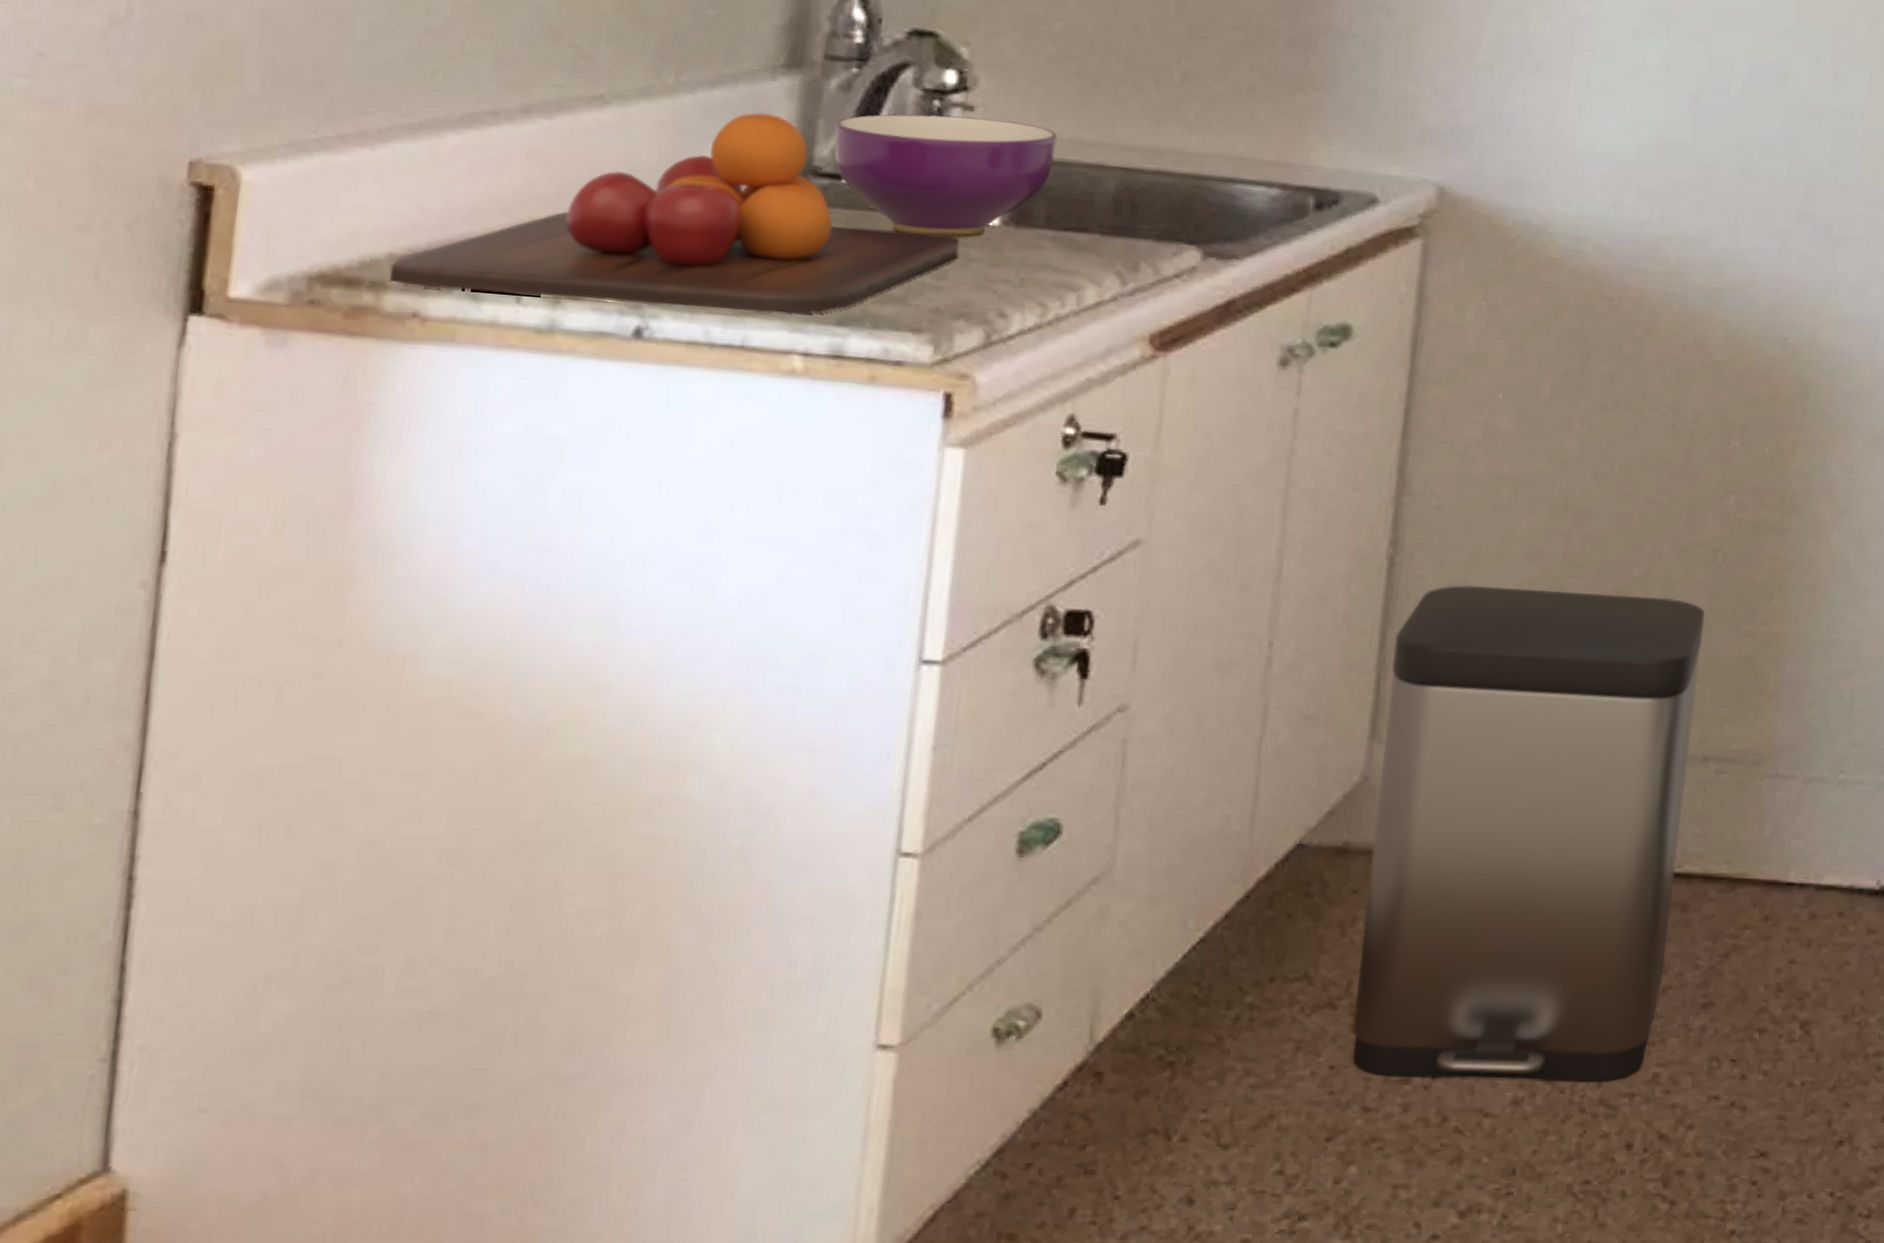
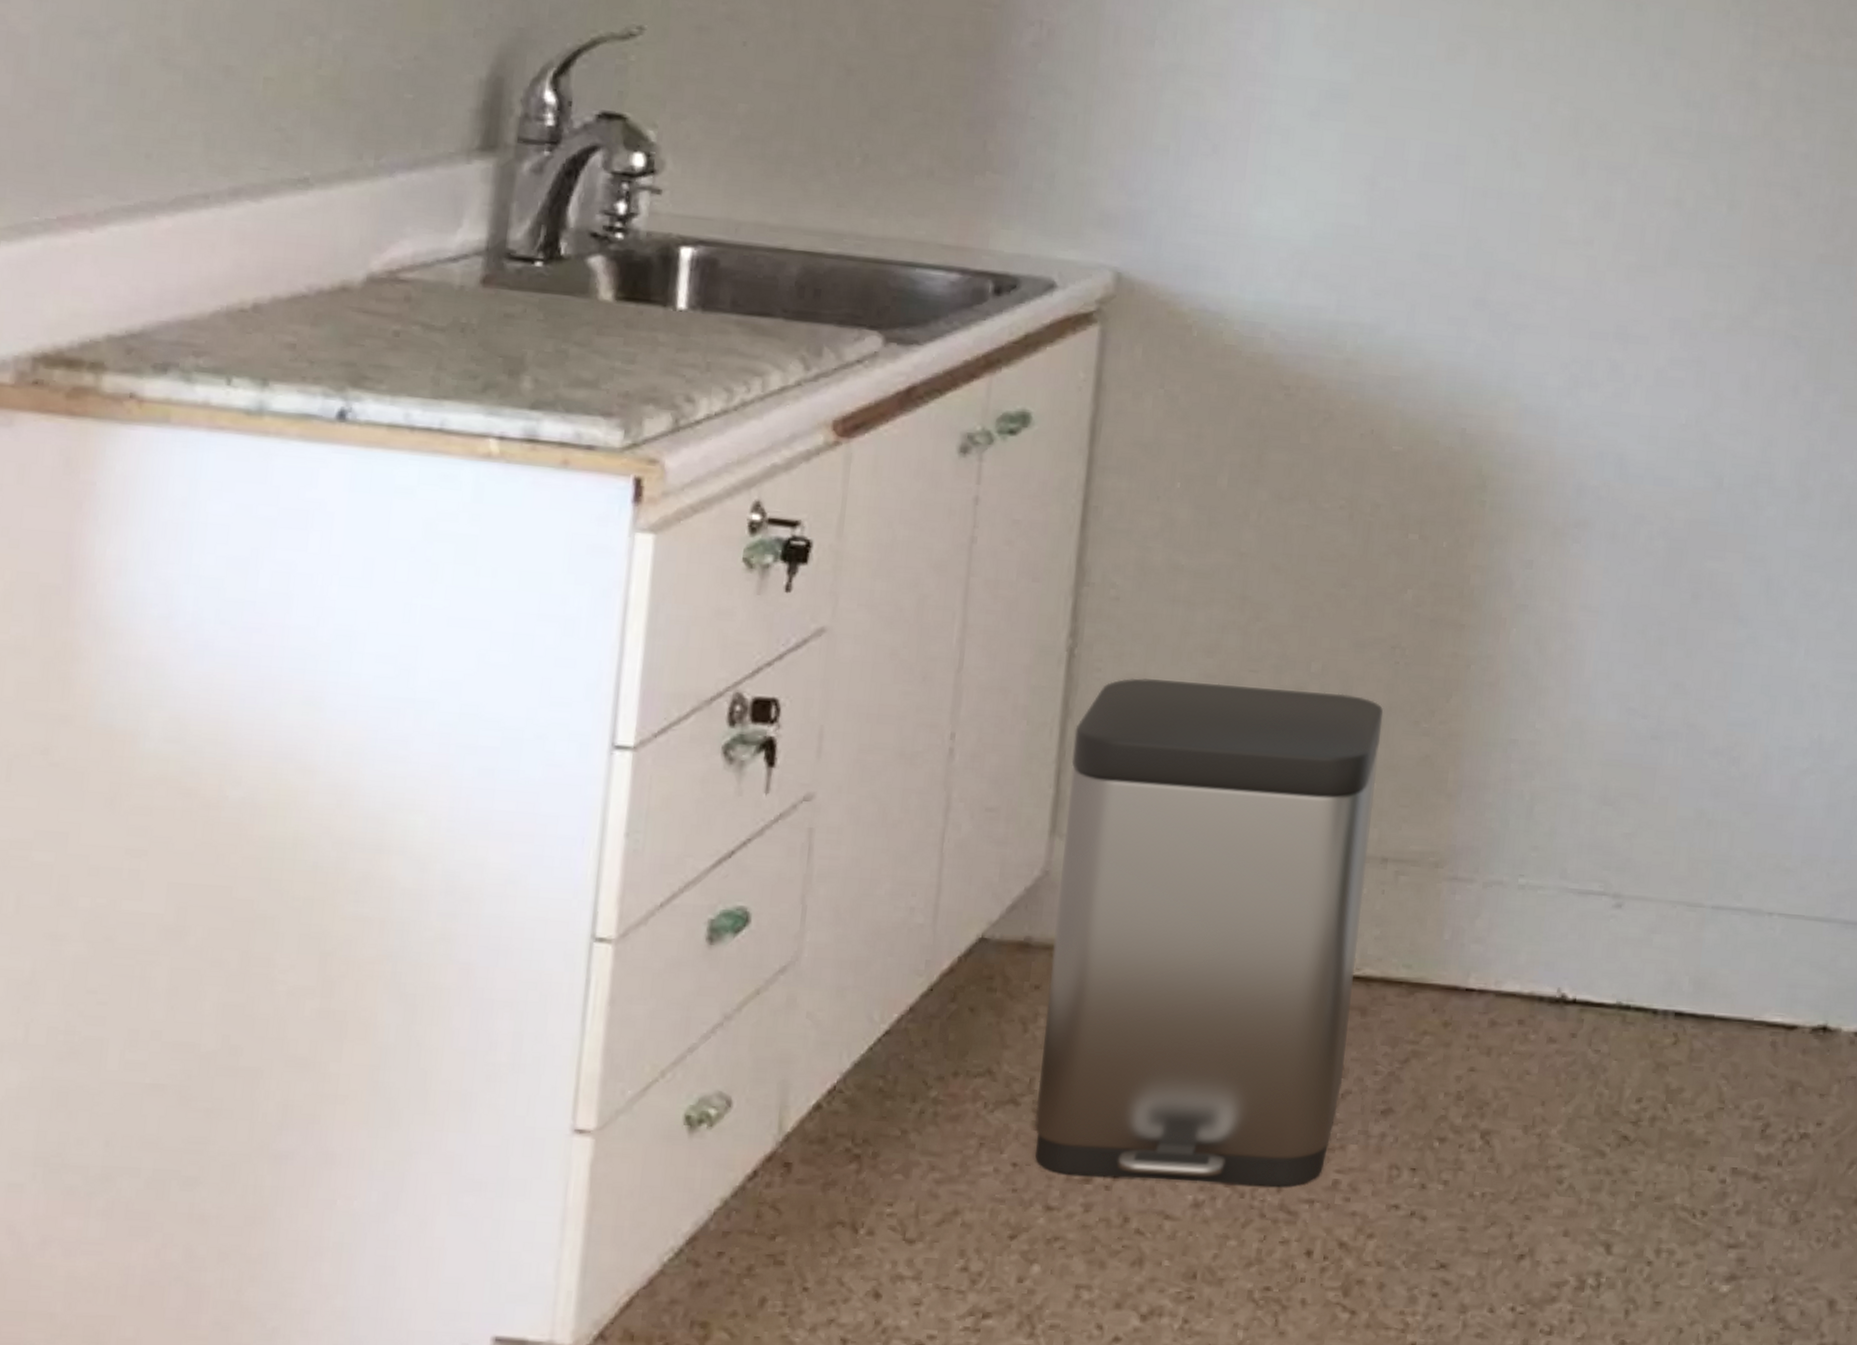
chopping board: present [389,112,960,314] -> none [108,195,648,398]
bowl: present [834,114,1057,239] -> none [527,197,742,323]

